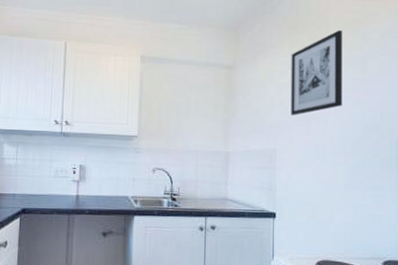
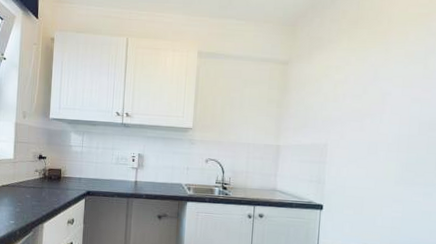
wall art: present [290,29,342,115] -> none [344,24,406,111]

